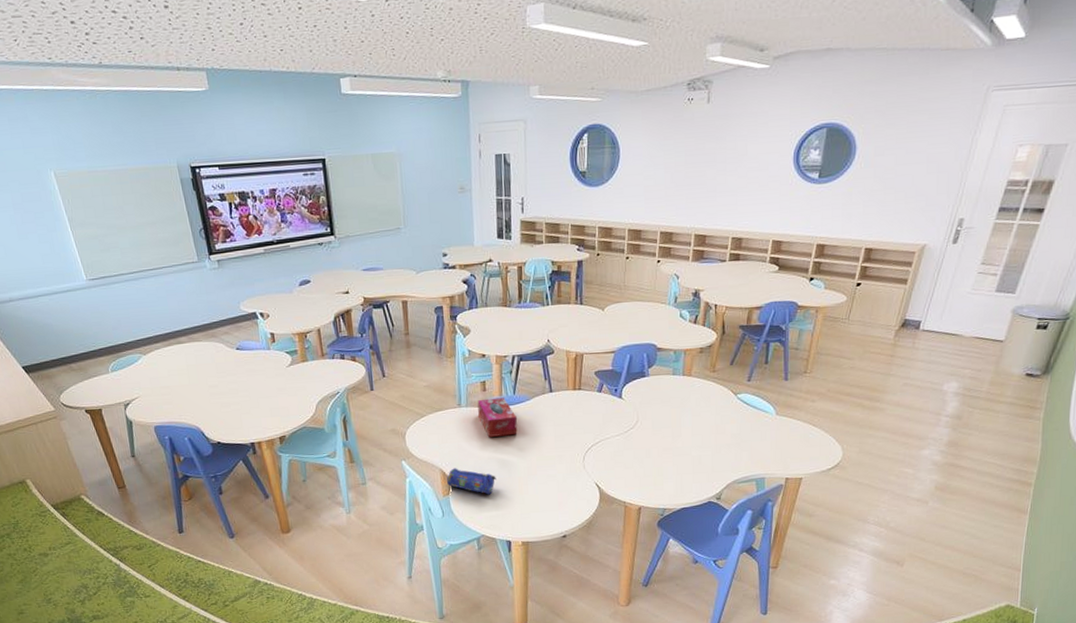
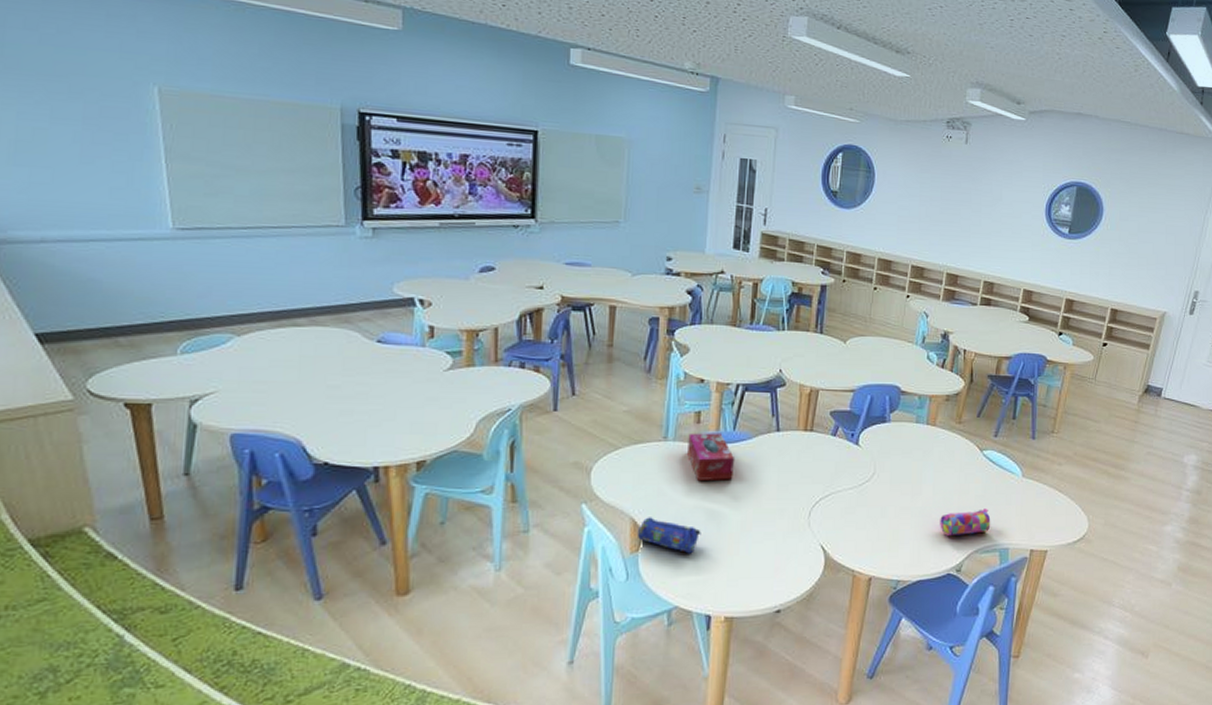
pencil case: none [699,445,747,470] -> present [940,509,991,536]

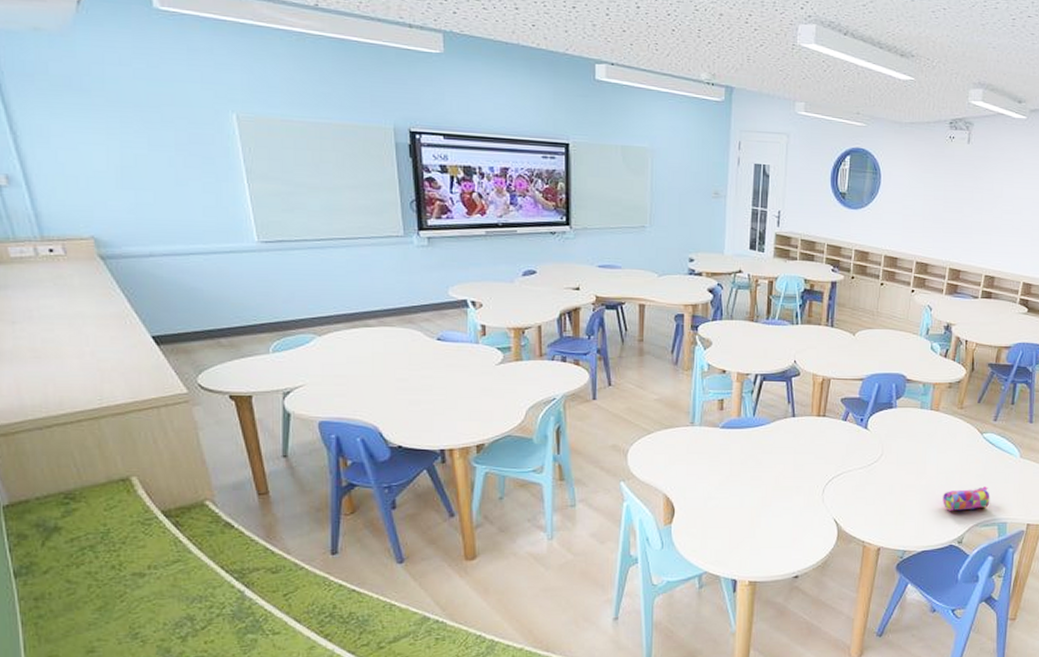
pencil case: present [638,517,701,554] -> none [671,493,726,526]
tissue box: present [687,433,734,480] -> none [713,418,754,461]

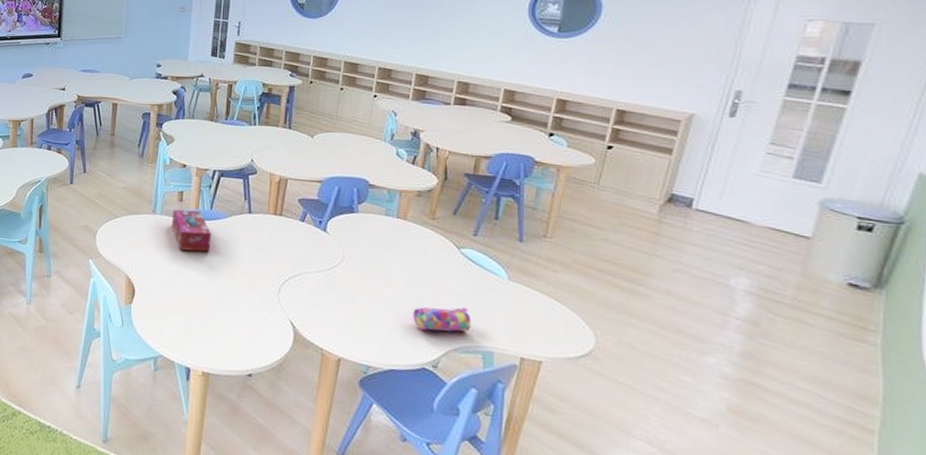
tissue box: none [713,418,754,461] -> present [172,209,211,252]

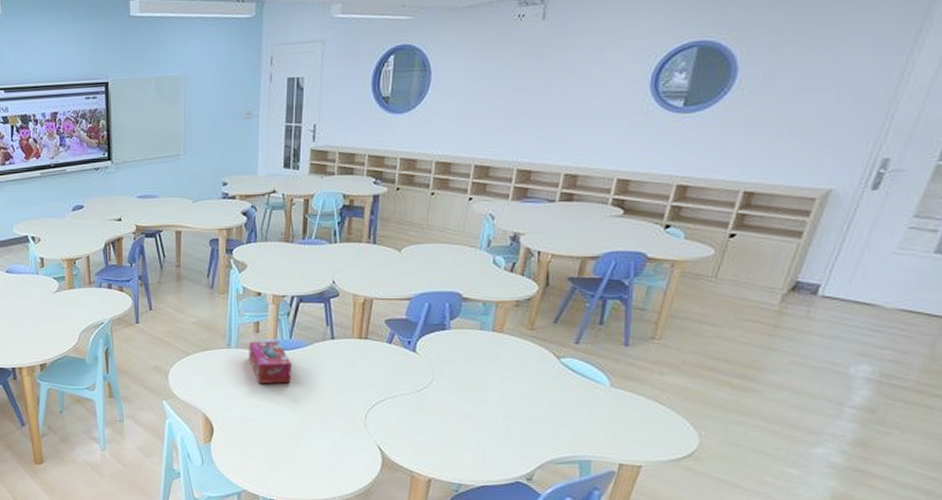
pencil case: present [413,307,471,332] -> none [507,418,569,445]

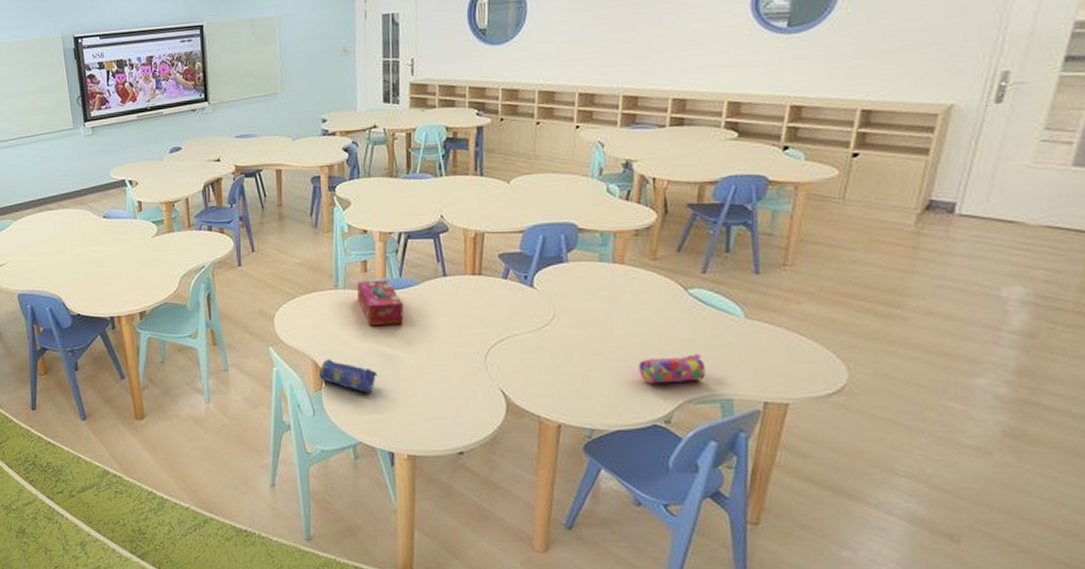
pencil case: none [210,413,264,447] -> present [319,359,378,394]
pencil case: none [507,418,569,445] -> present [638,354,706,383]

